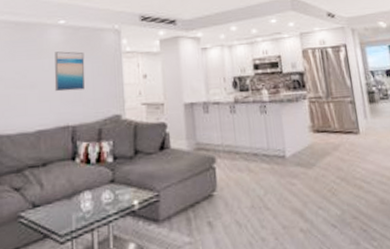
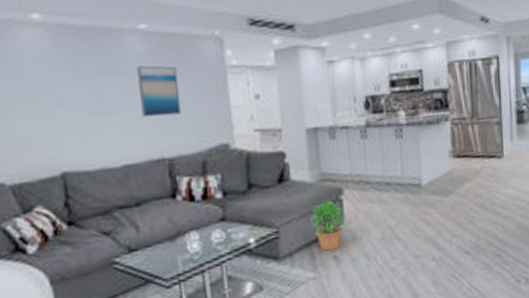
potted plant: none [187,168,219,216] -> present [310,200,346,251]

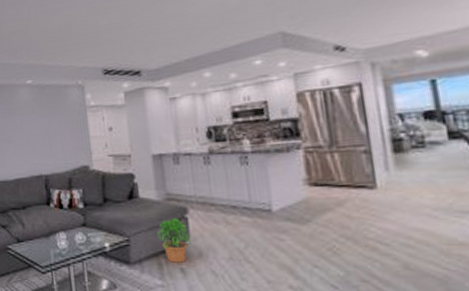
wall art: present [137,65,181,118] -> none [25,108,54,146]

